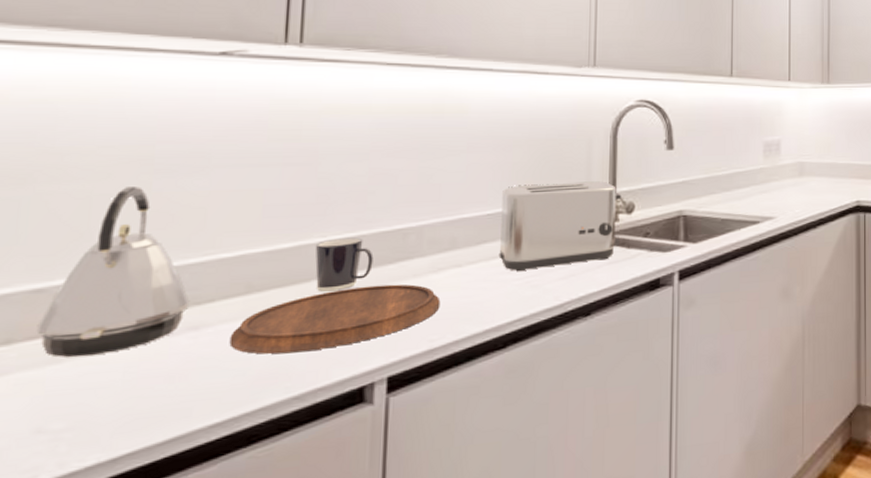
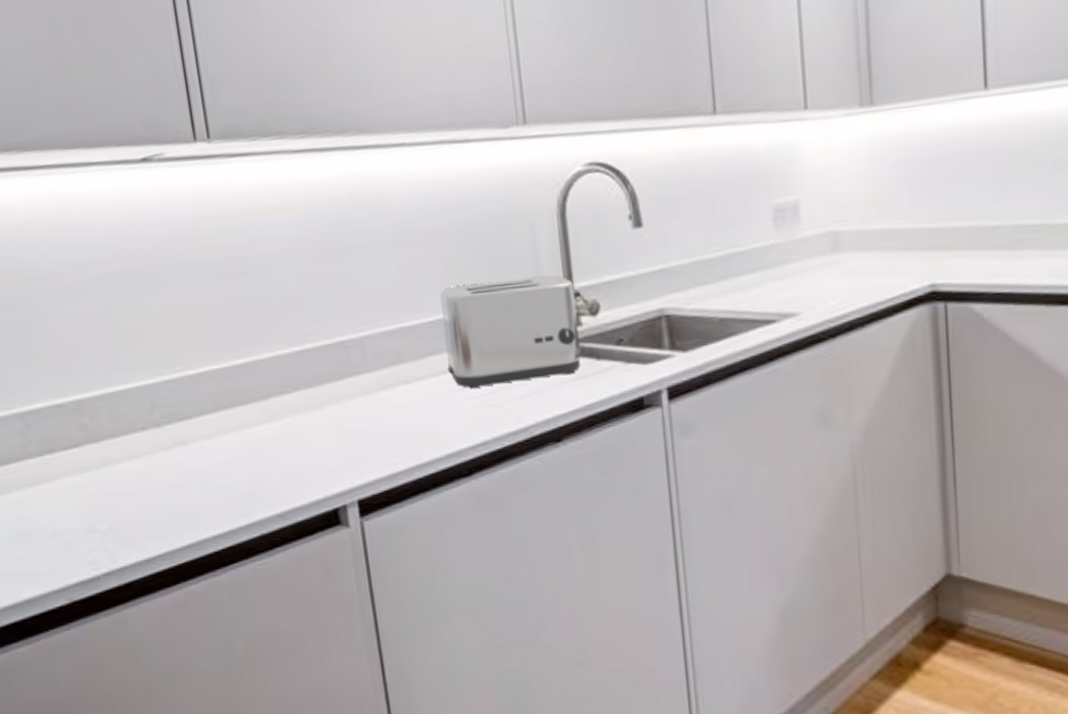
kettle: present [36,187,190,358] -> none [67,305,173,467]
cutting board: present [229,284,441,354] -> none [212,402,396,472]
mug: present [315,237,374,292] -> none [265,352,323,410]

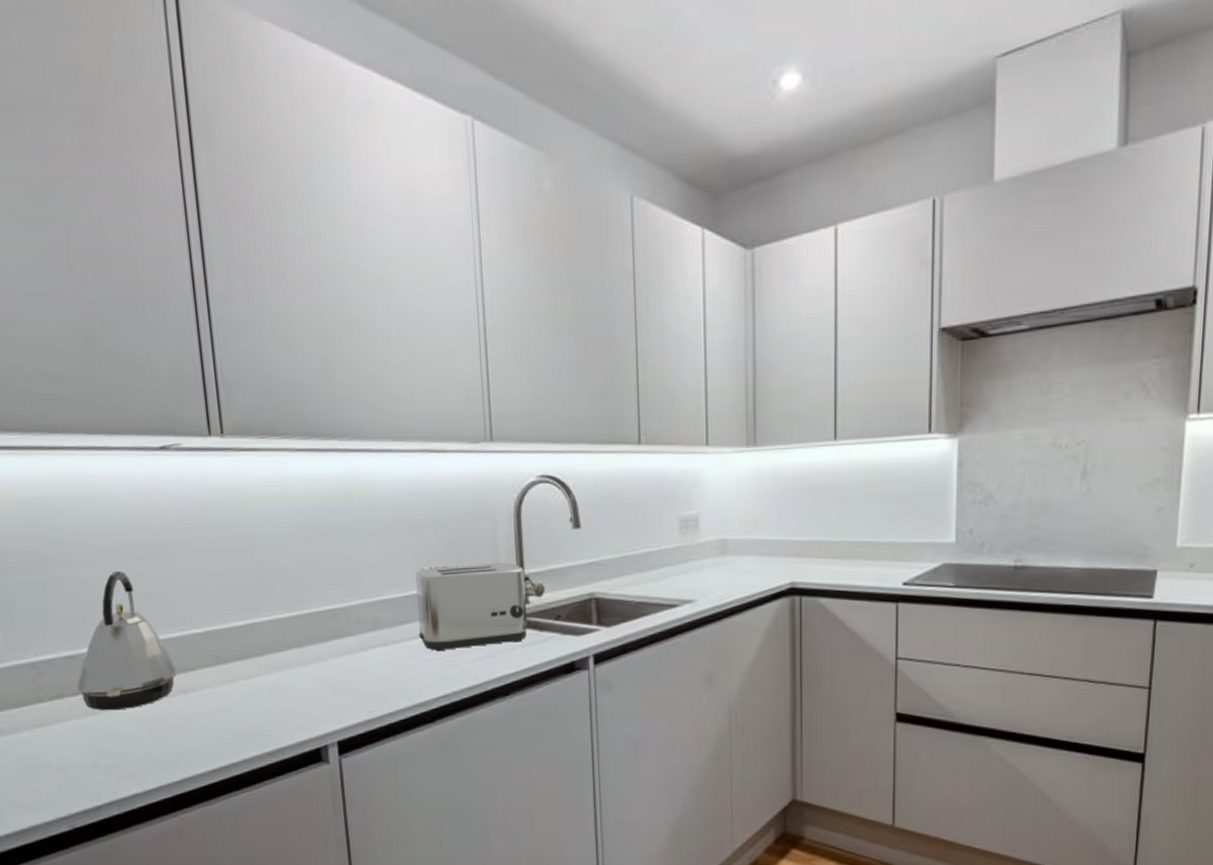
kettle: none [67,305,173,467] -> present [76,571,177,711]

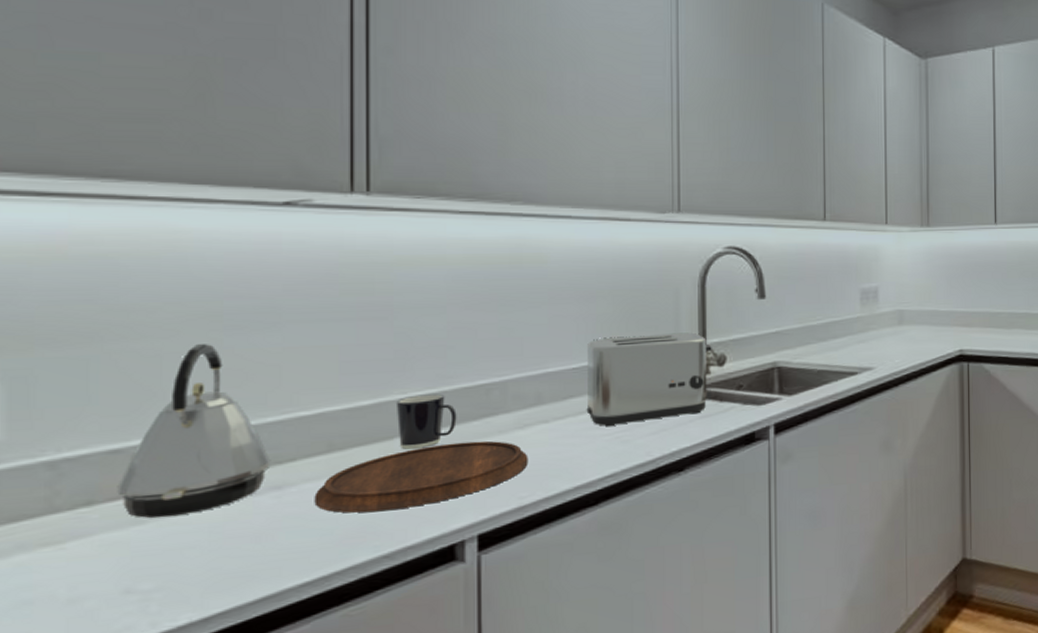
cutting board: none [211,660,373,717] -> present [314,440,528,513]
mug: none [263,617,312,665] -> present [395,393,457,449]

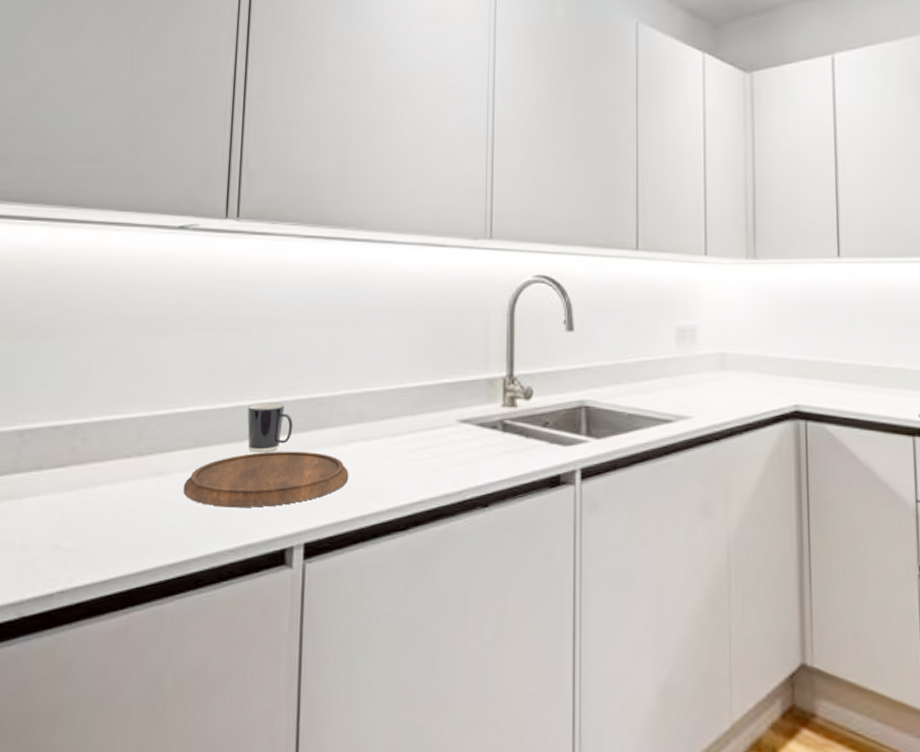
kettle: present [117,344,271,518] -> none [56,343,156,488]
toaster: present [586,332,712,426] -> none [400,361,519,451]

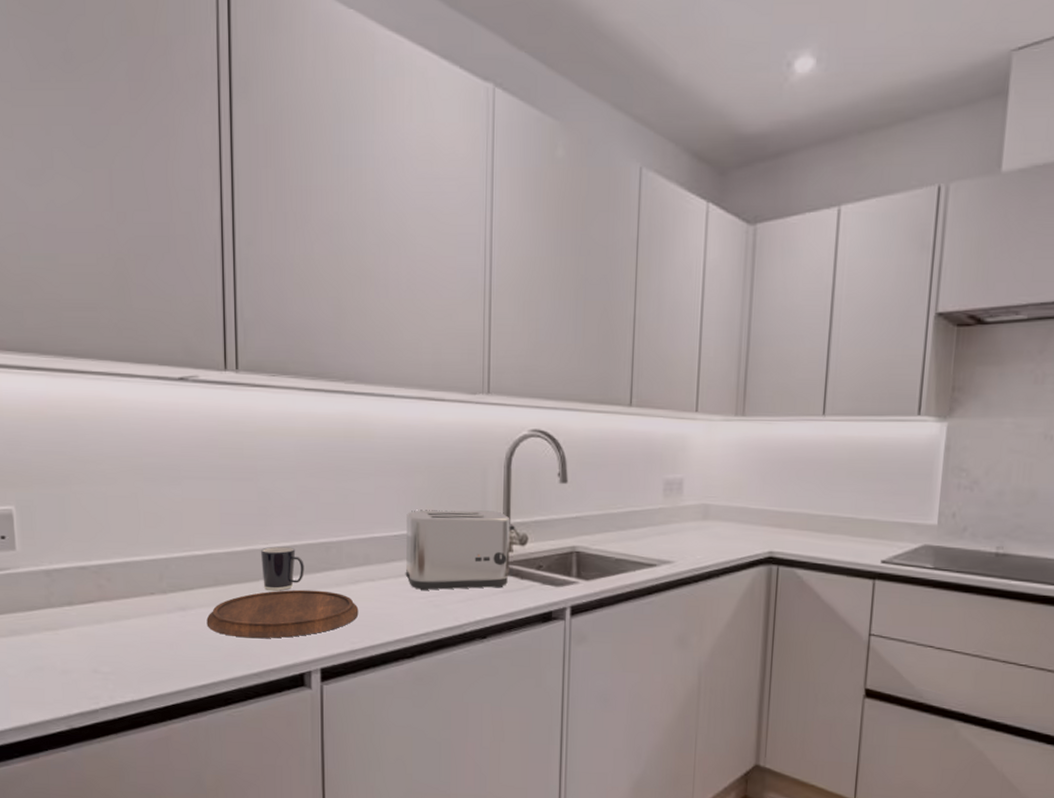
toaster: none [400,361,519,451] -> present [405,510,515,590]

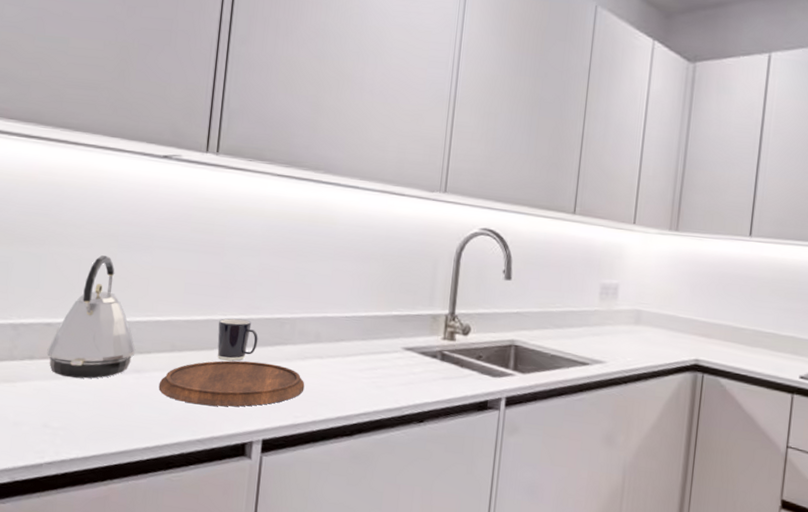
kettle: none [85,491,178,621] -> present [47,255,136,379]
toaster: present [405,510,515,590] -> none [352,295,460,374]

